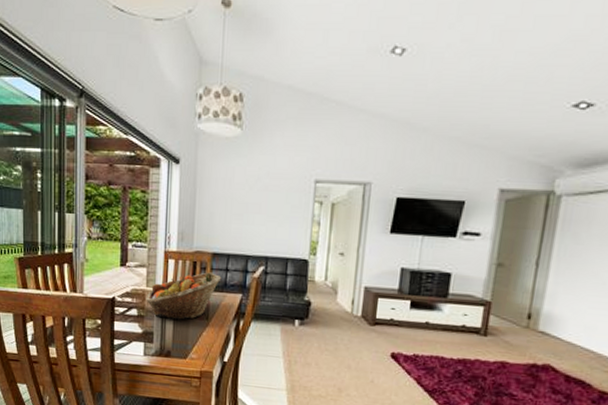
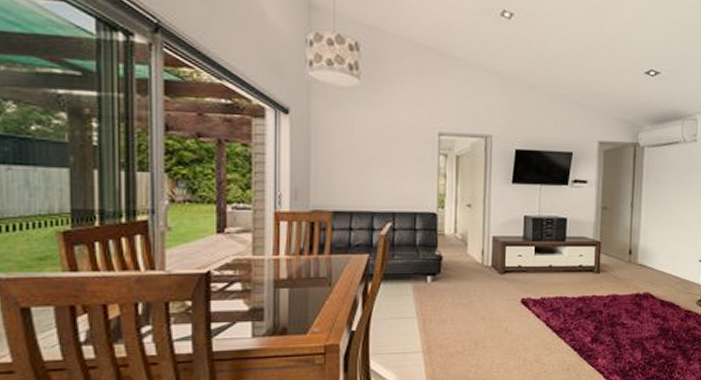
fruit basket: present [146,272,222,320] -> none [252,233,345,290]

